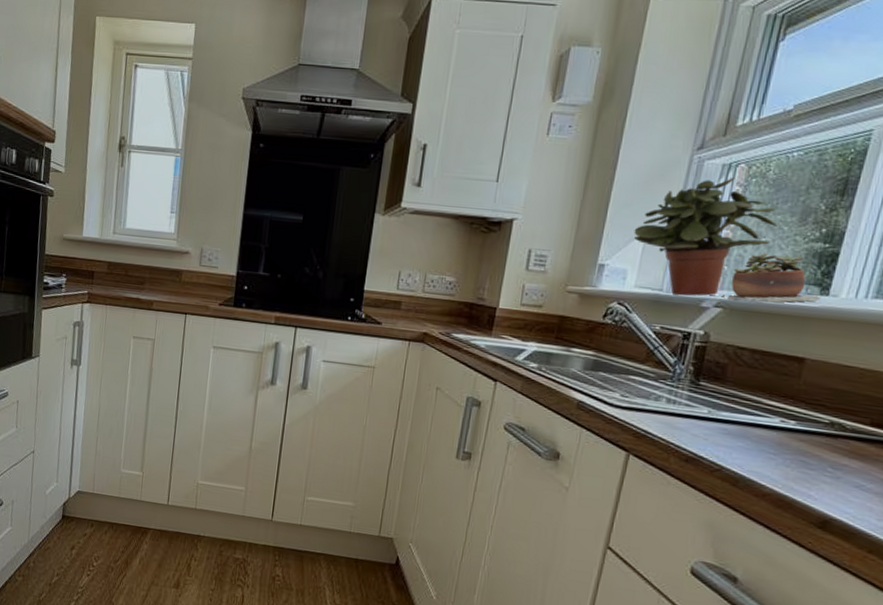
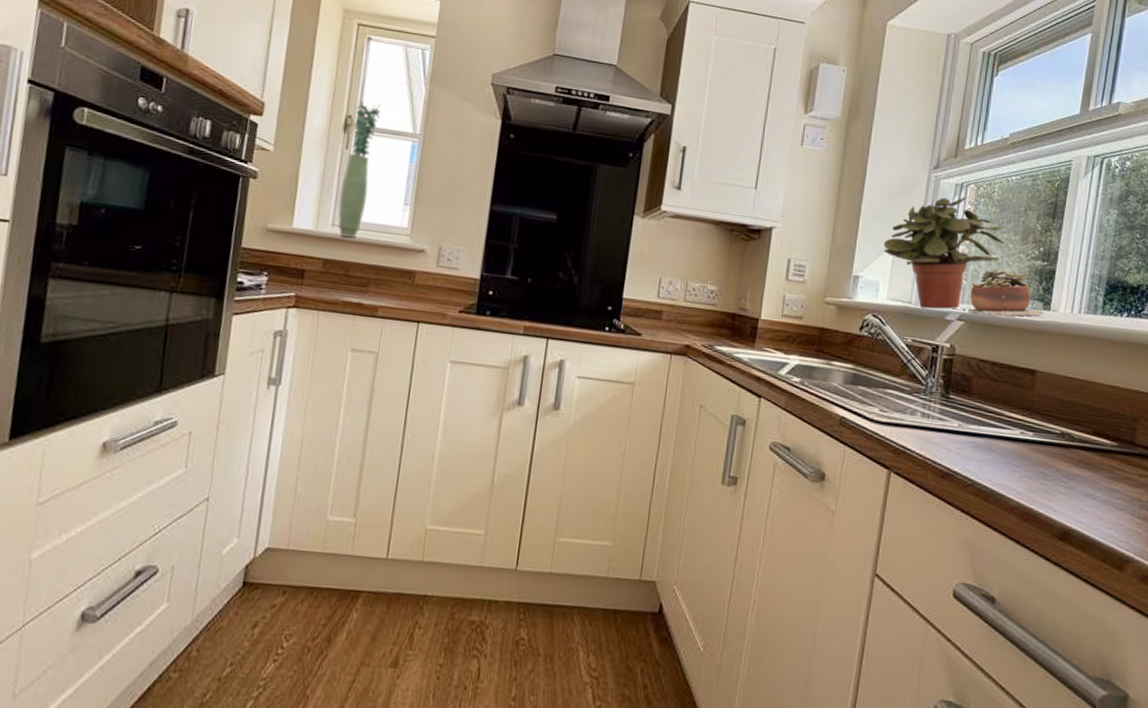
vase: none [117,122,148,243] -> present [338,100,381,238]

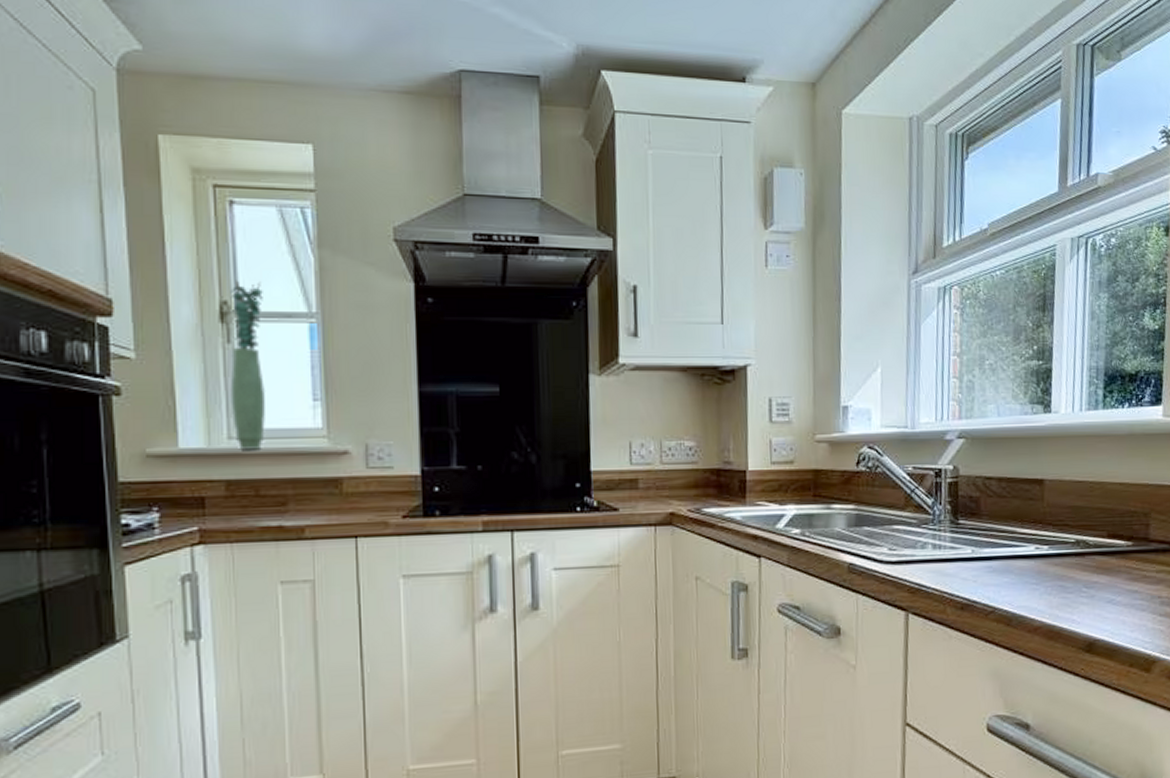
potted plant: present [883,197,1005,310] -> none [870,301,997,431]
succulent plant: present [963,268,1044,317] -> none [961,375,1045,430]

